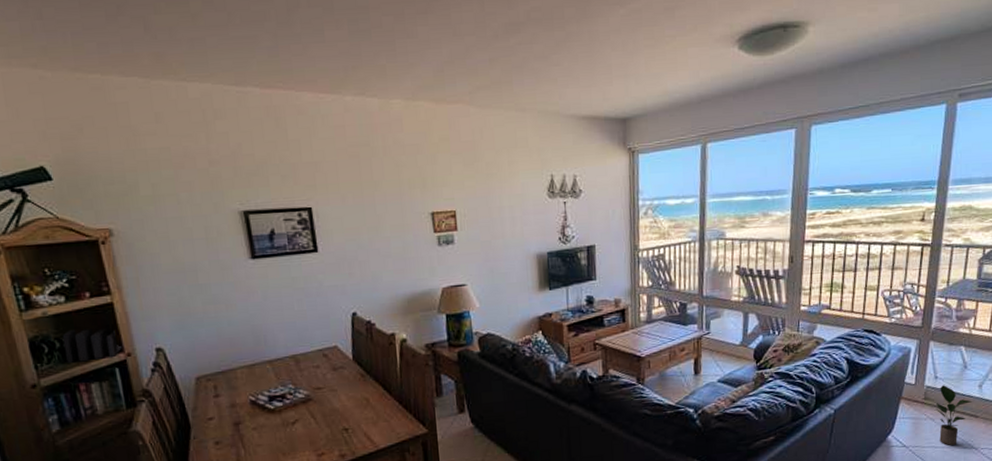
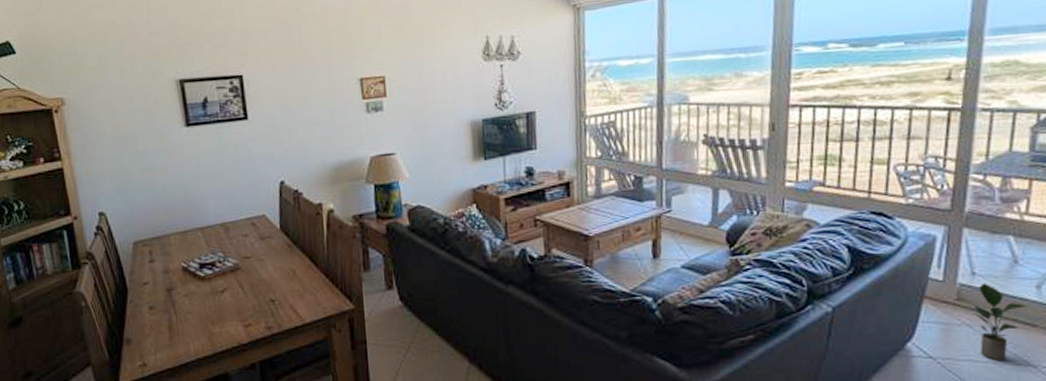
books: present [62,329,122,363] -> none [19,192,70,224]

